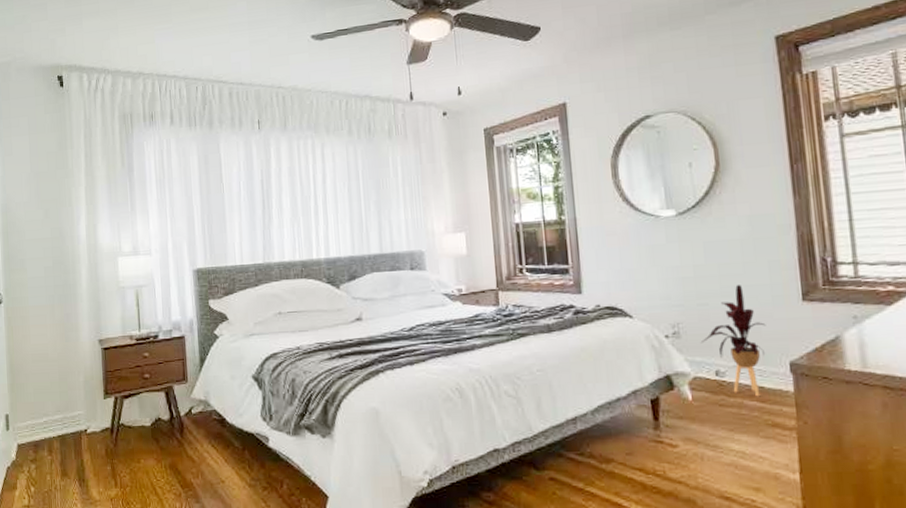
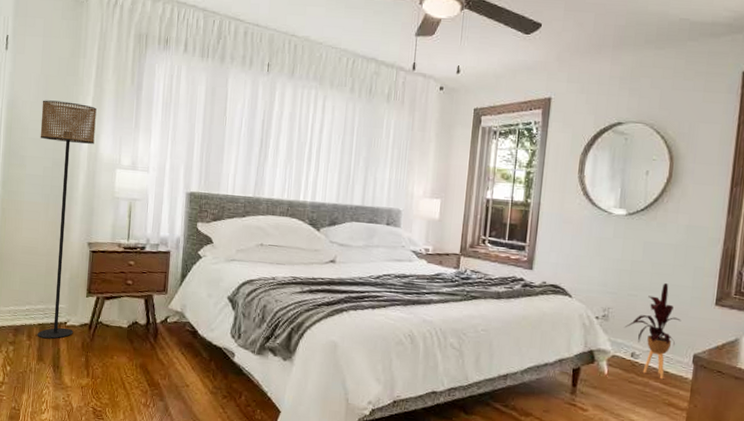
floor lamp: none [35,195,95,451] -> present [37,100,97,339]

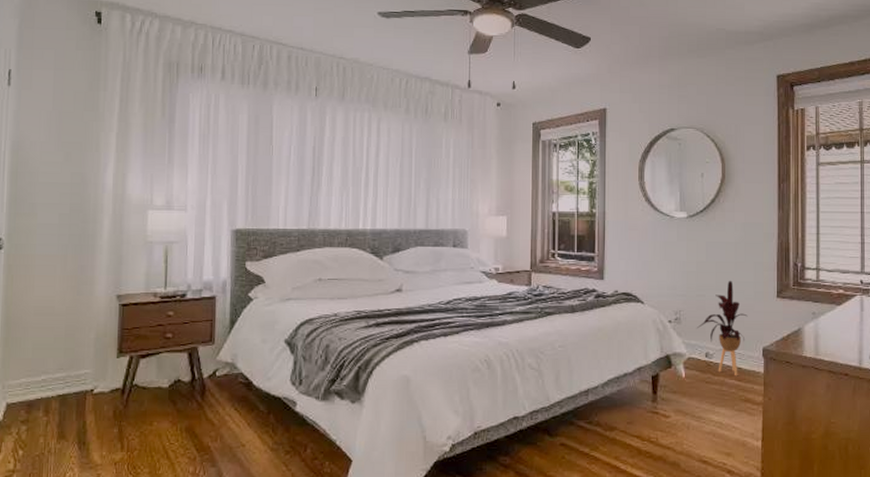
floor lamp: present [37,100,97,339] -> none [53,139,122,412]

